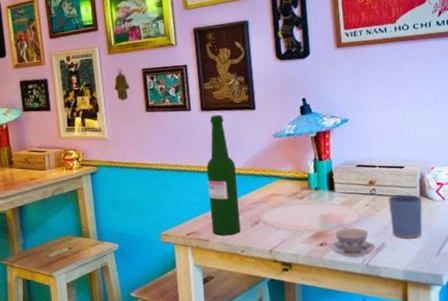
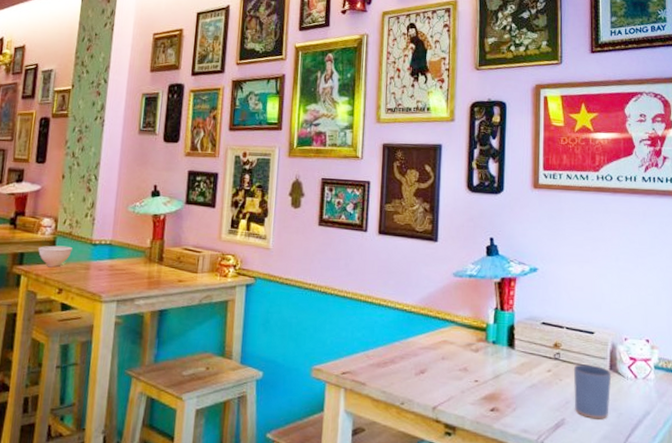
beer bottle: present [206,114,241,236] -> none [371,241,408,382]
plate: present [260,202,362,232] -> none [427,355,542,395]
teacup: present [330,227,375,257] -> none [502,393,553,432]

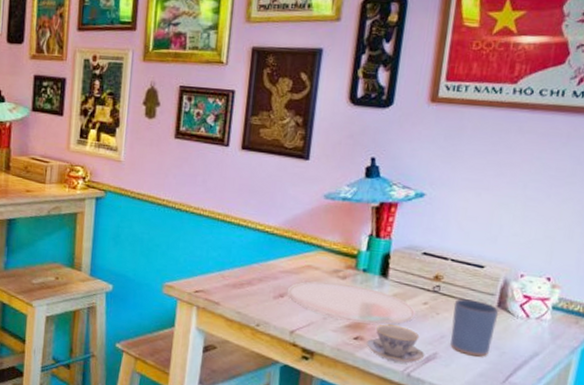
plate: none [427,355,542,395] -> present [287,281,416,325]
teacup: none [502,393,553,432] -> present [366,324,424,364]

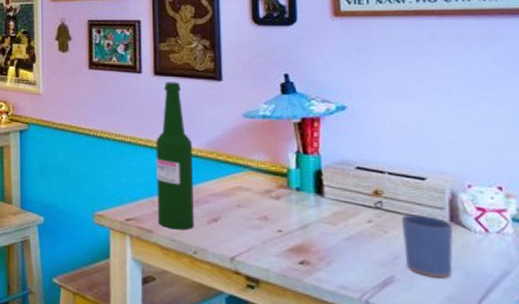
beer bottle: none [225,157,271,304] -> present [156,82,194,230]
plate: present [287,281,416,325] -> none [220,202,362,247]
teacup: present [366,324,424,364] -> none [314,246,380,289]

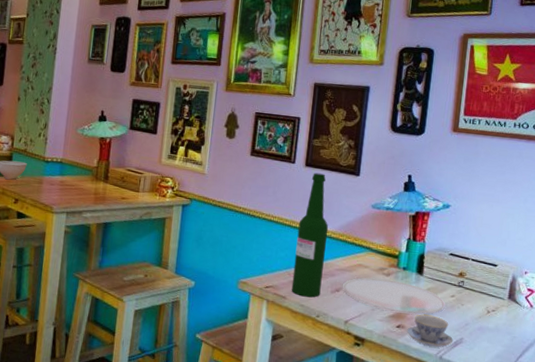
plate: none [220,202,362,247] -> present [342,277,446,315]
teacup: none [314,246,380,289] -> present [407,314,453,348]
mug: present [401,214,454,277] -> none [473,292,510,340]

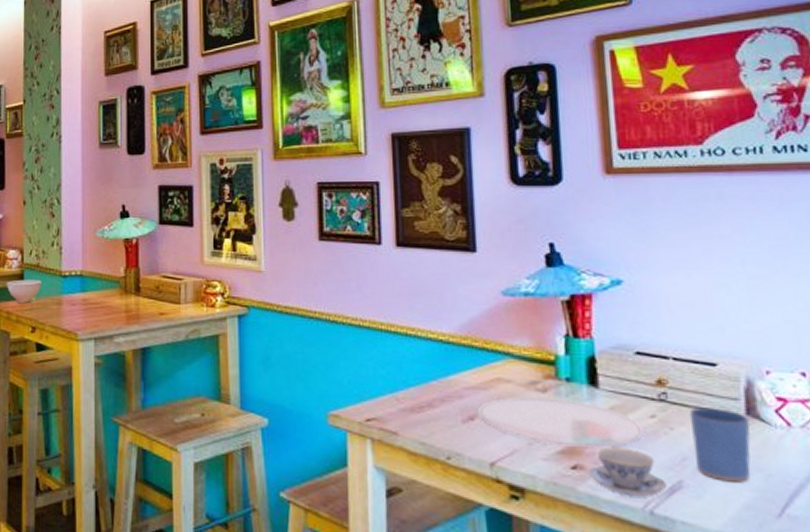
beer bottle: present [291,173,329,297] -> none [399,254,447,431]
mug: none [473,292,510,340] -> present [689,407,751,481]

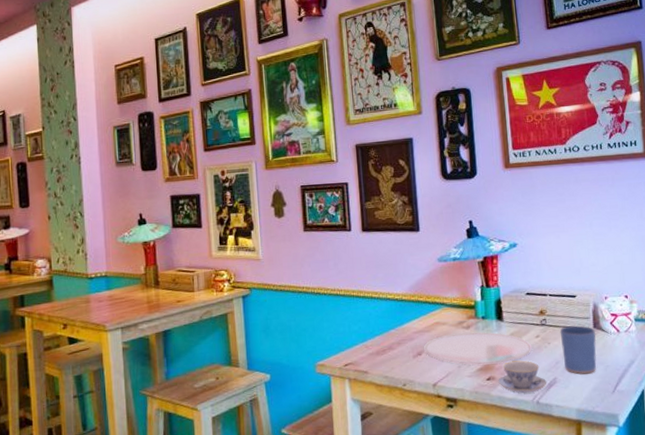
bowl: present [6,279,41,304] -> none [36,283,70,306]

